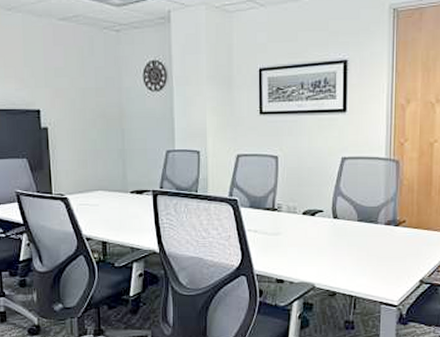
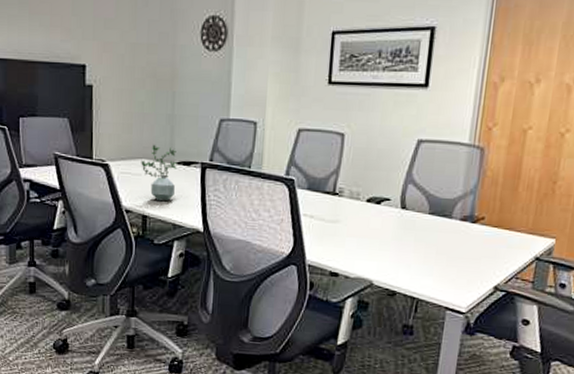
potted plant: none [97,177,131,228] -> present [141,144,177,202]

